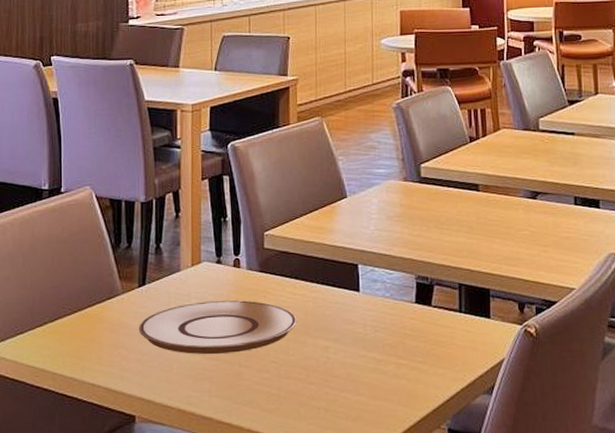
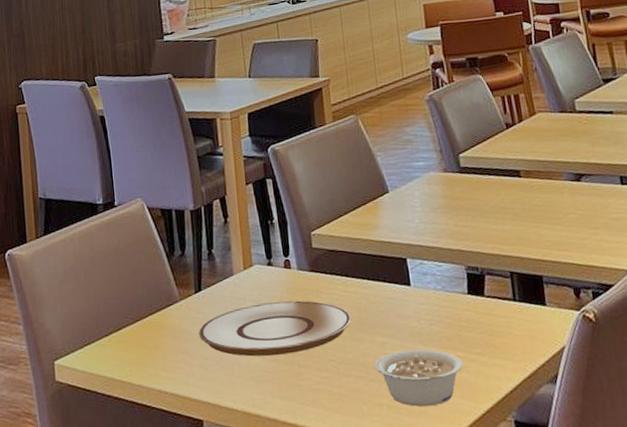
legume: none [316,355,403,411] -> present [374,349,463,407]

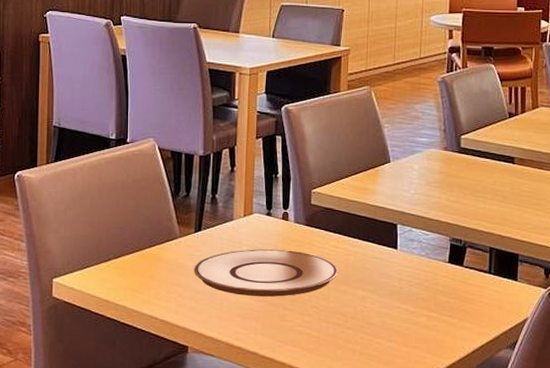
legume: present [374,349,463,407] -> none [353,306,433,356]

